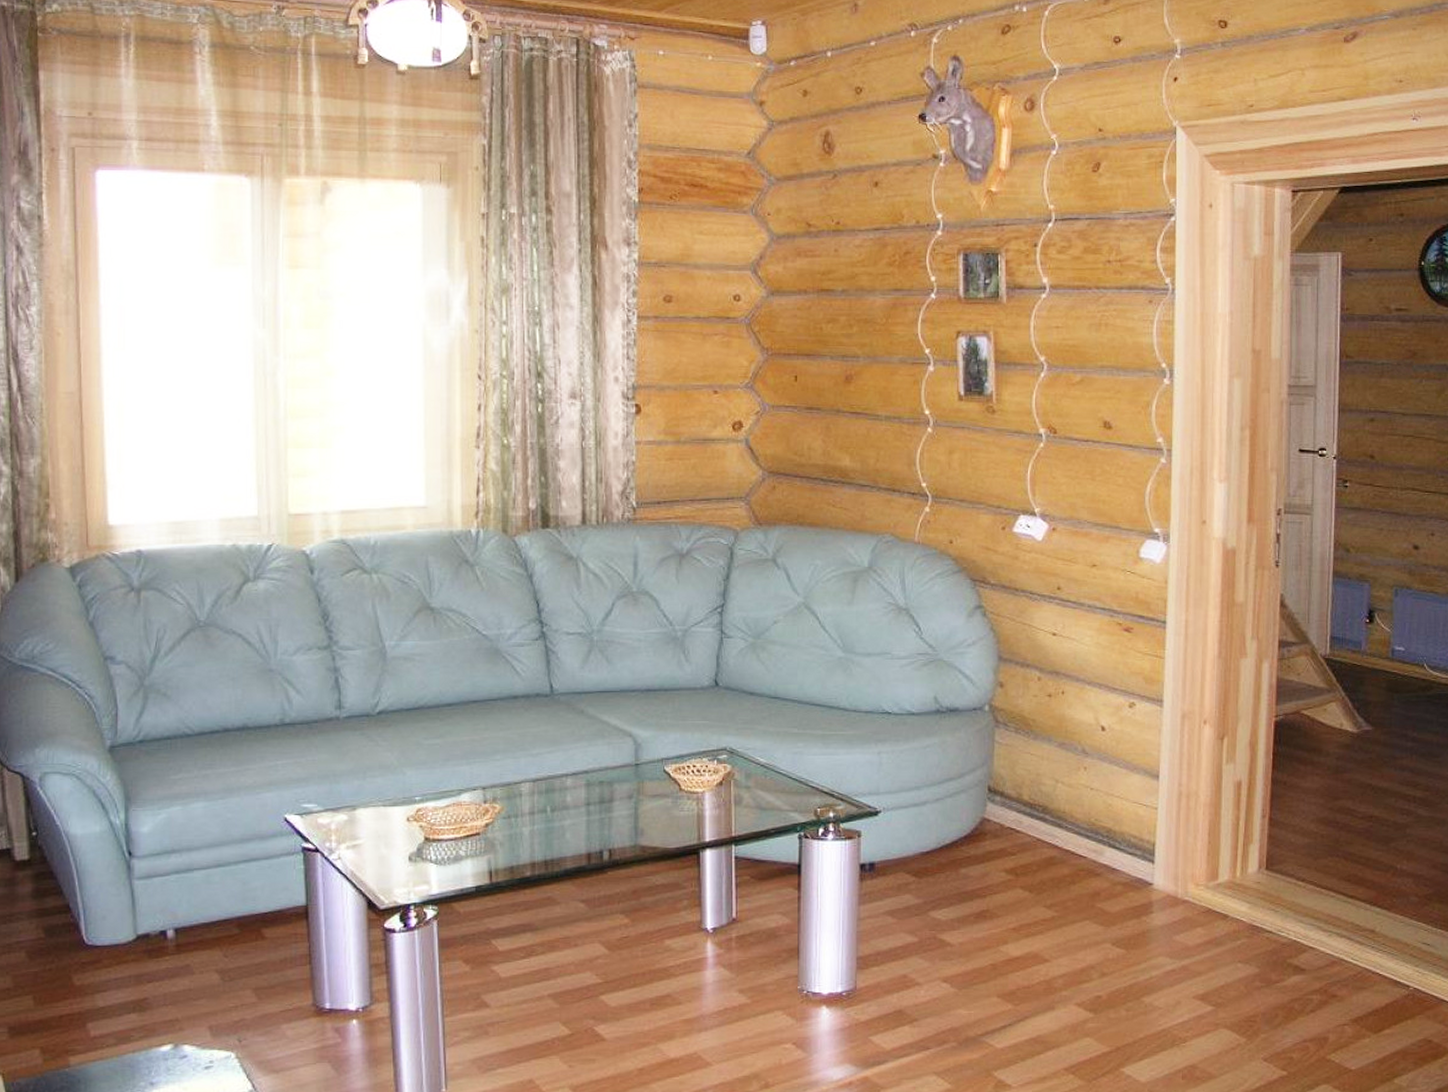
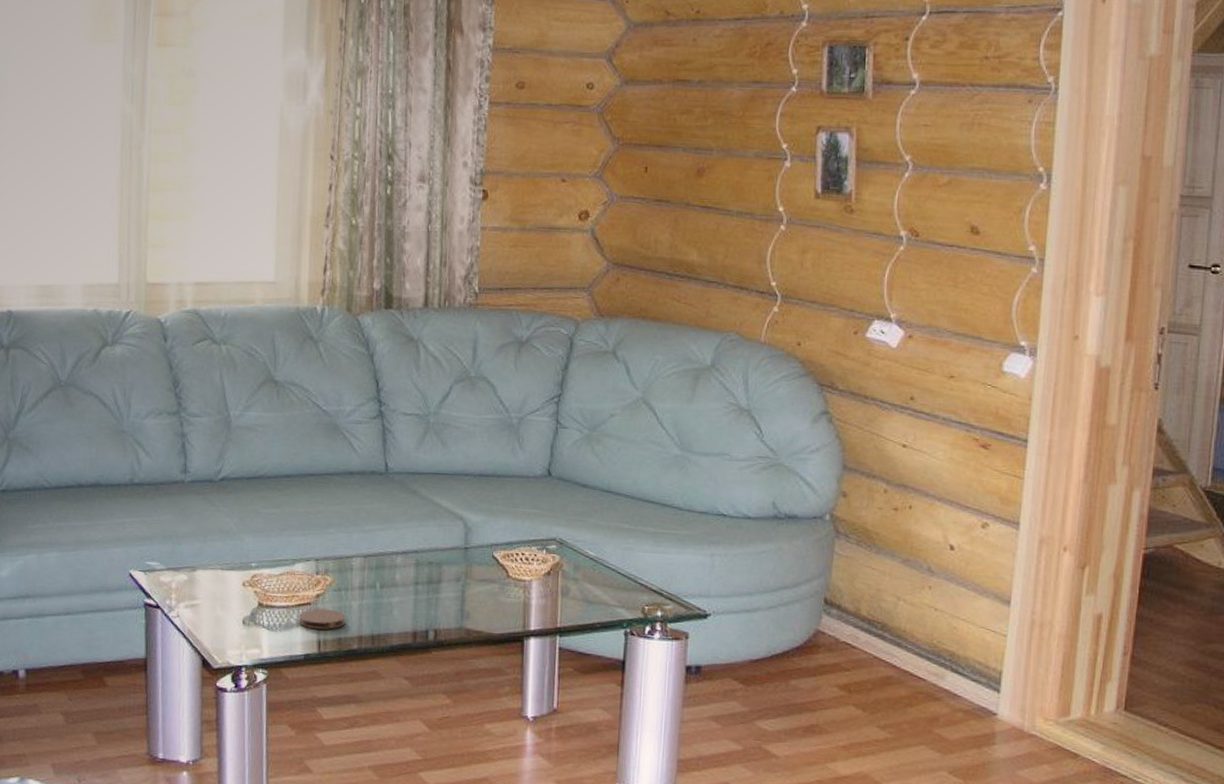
coaster: none [468,837,517,859] -> present [299,608,346,630]

